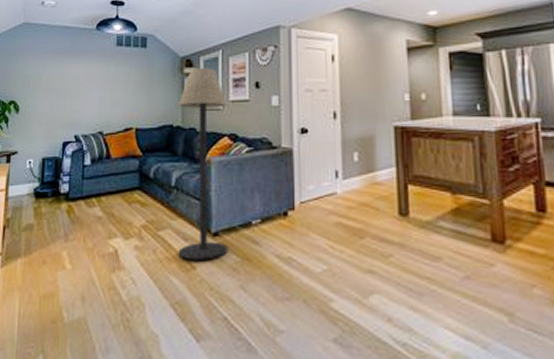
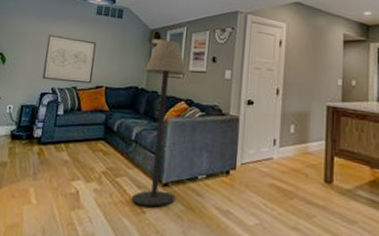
wall art: none [63,74,120,127] -> present [42,34,97,84]

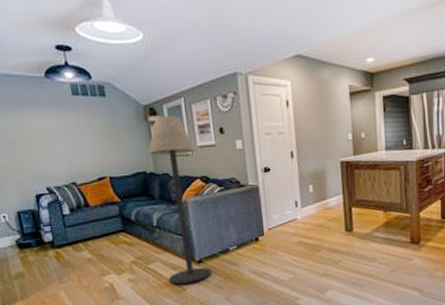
wall art: present [42,34,97,84] -> none [20,126,92,180]

